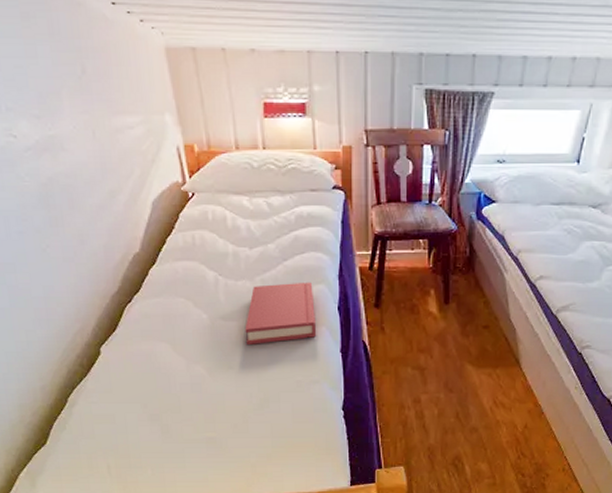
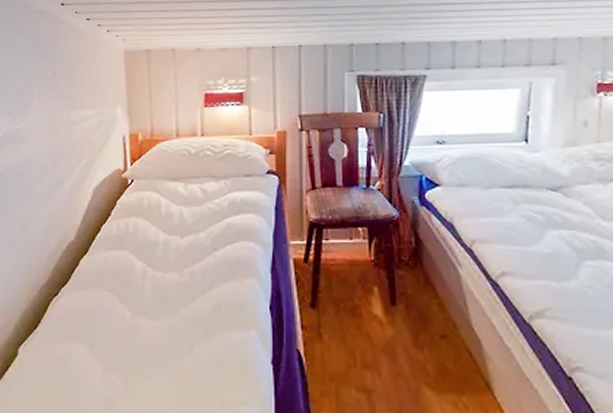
hardback book: present [244,282,316,346] -> none [168,275,245,351]

